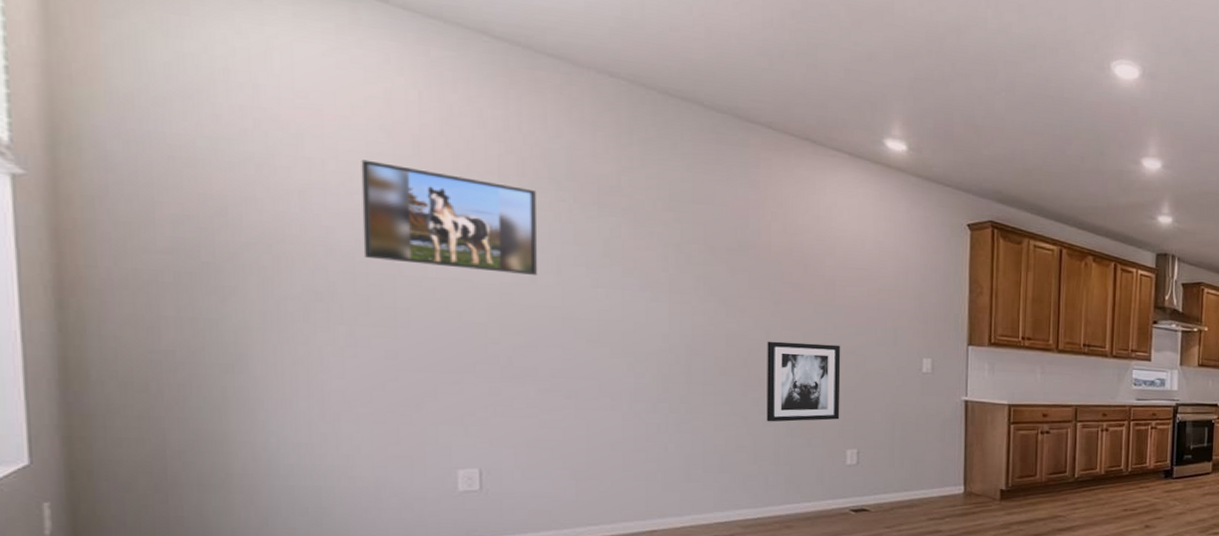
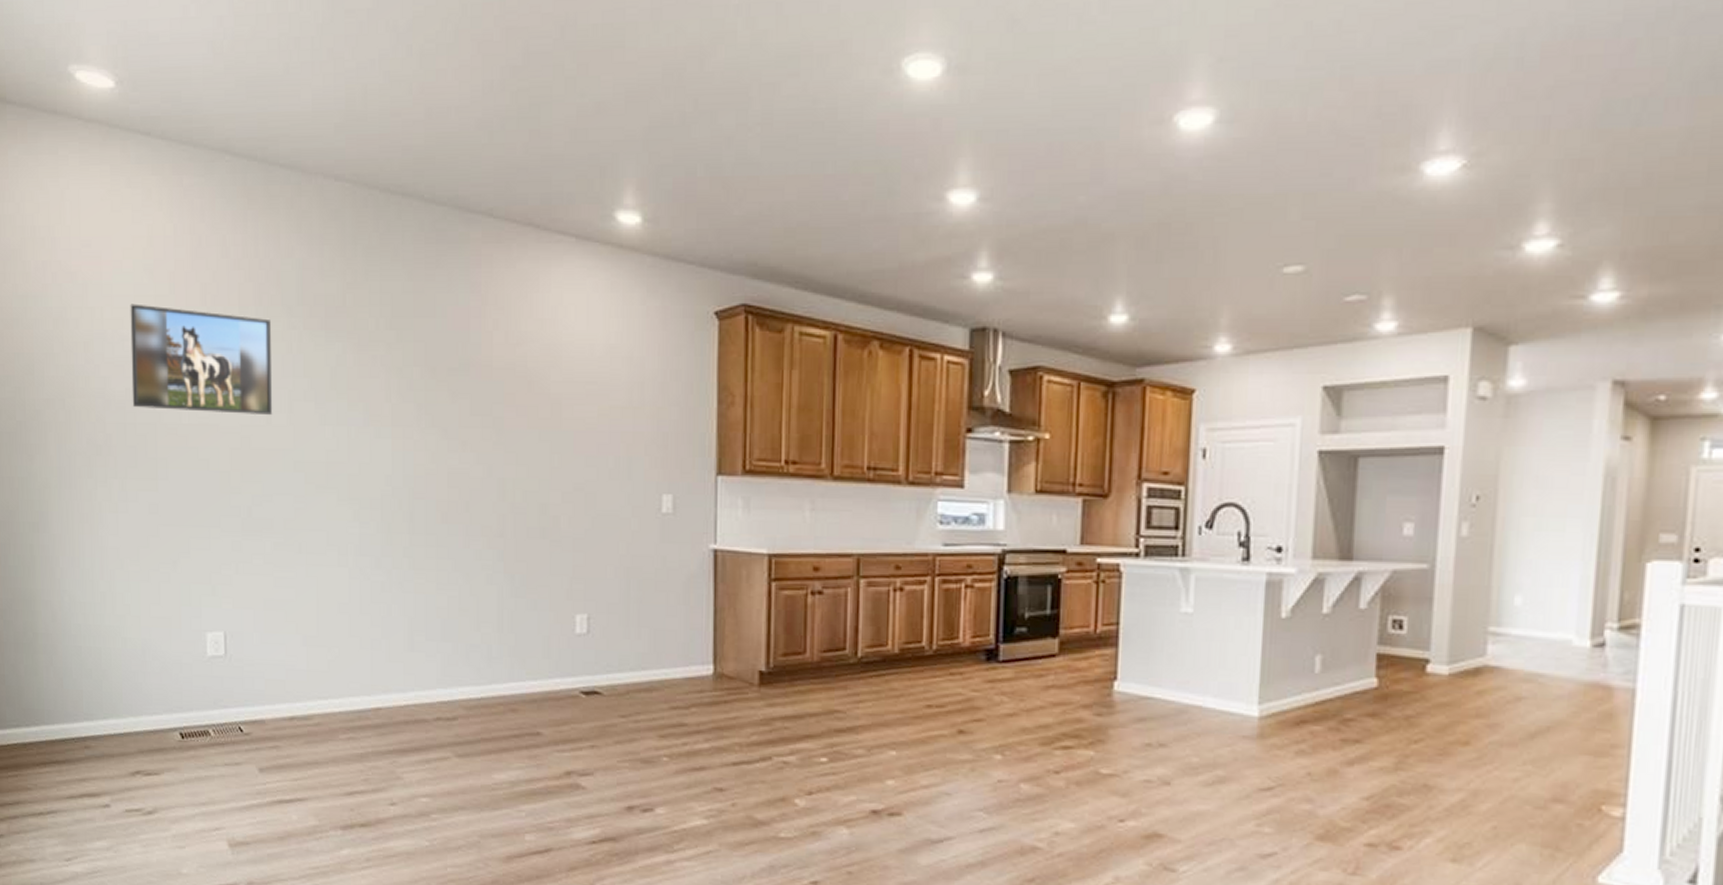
wall art: present [766,341,841,422] -> none [489,479,569,580]

